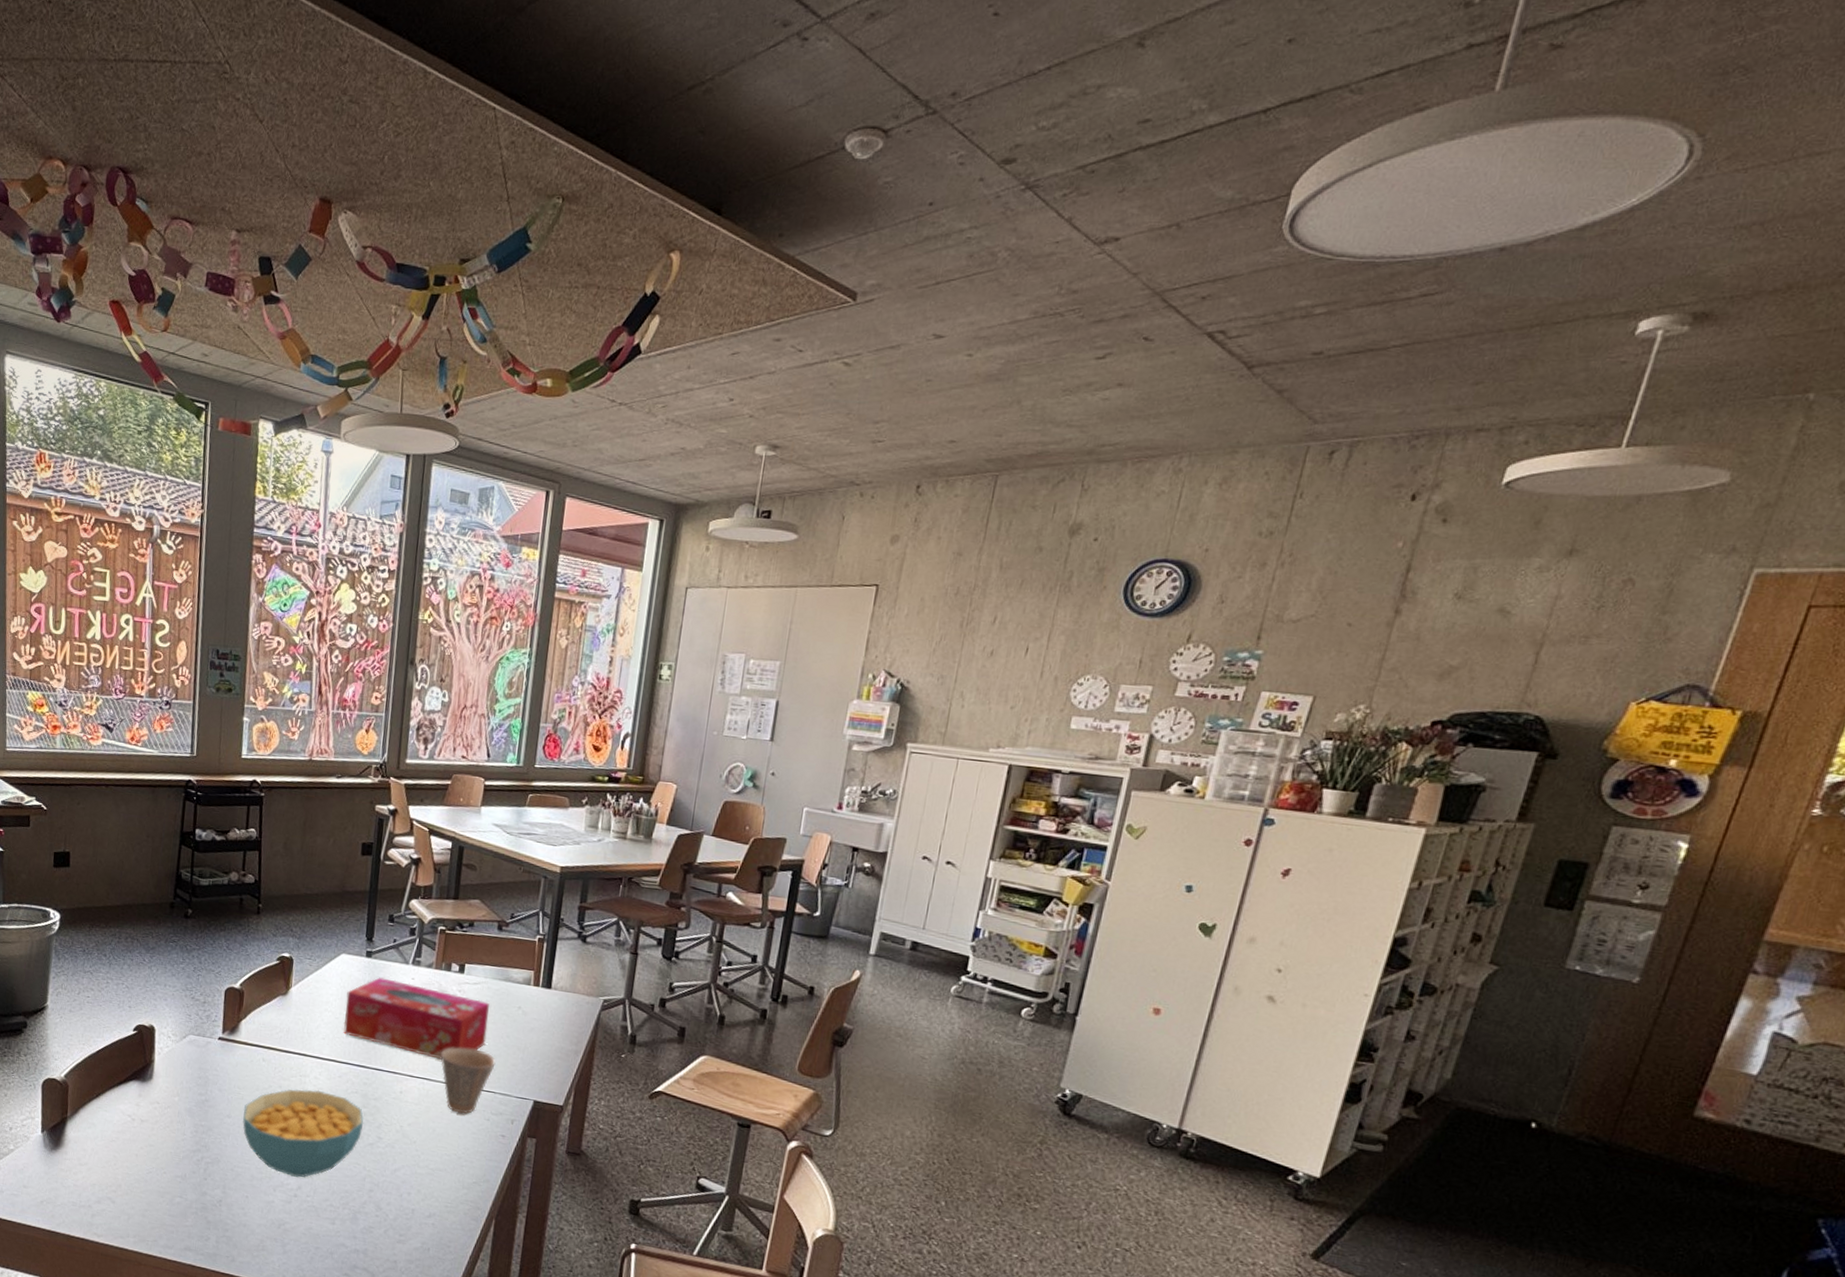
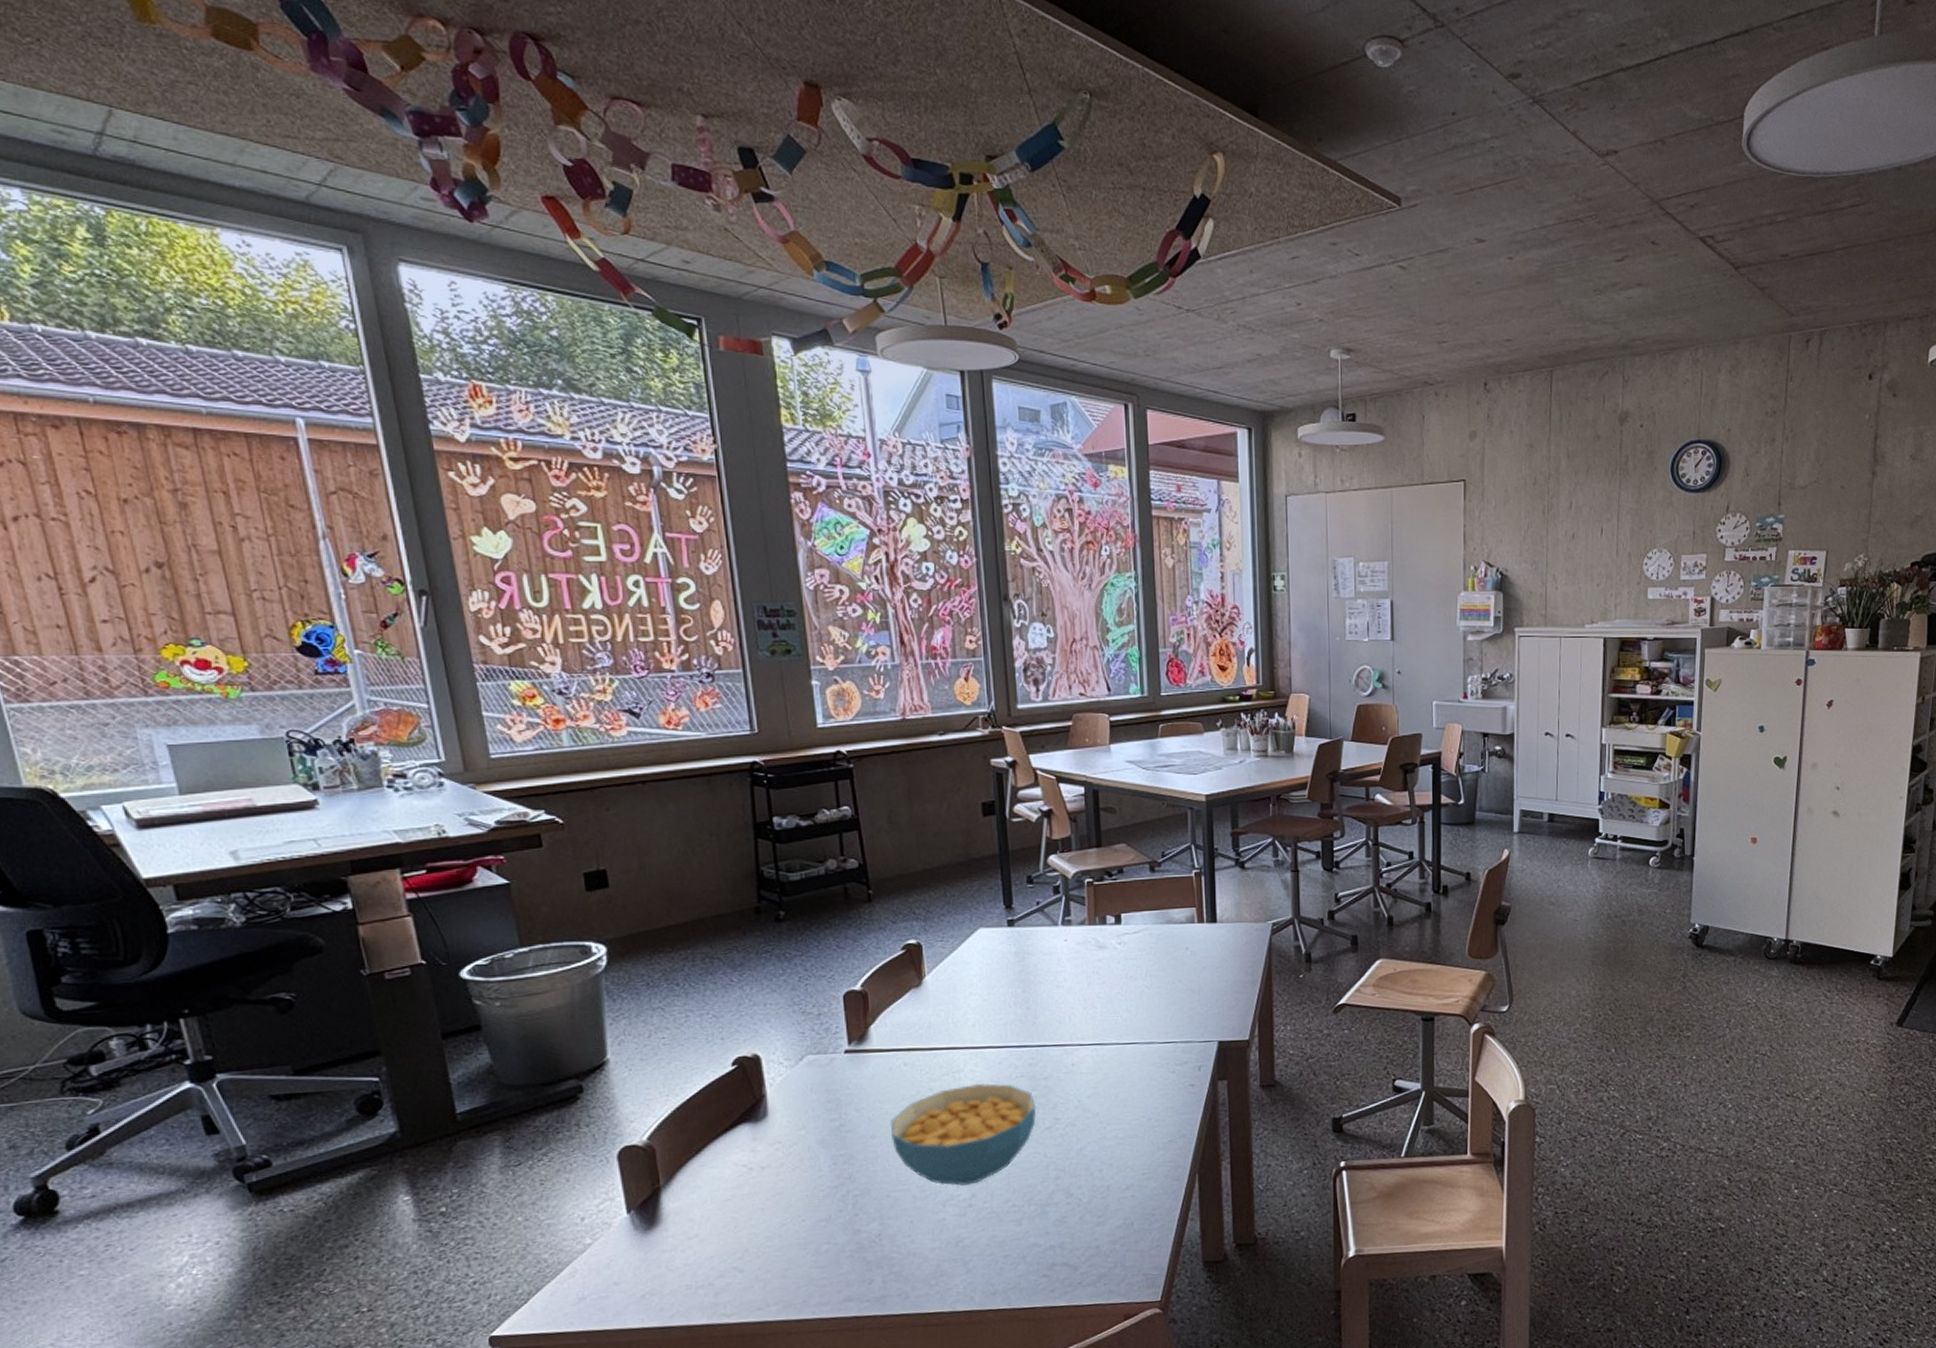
tissue box: present [343,977,489,1060] -> none [992,945,1157,1021]
cup: present [440,1047,496,1114] -> none [1110,1001,1171,1073]

